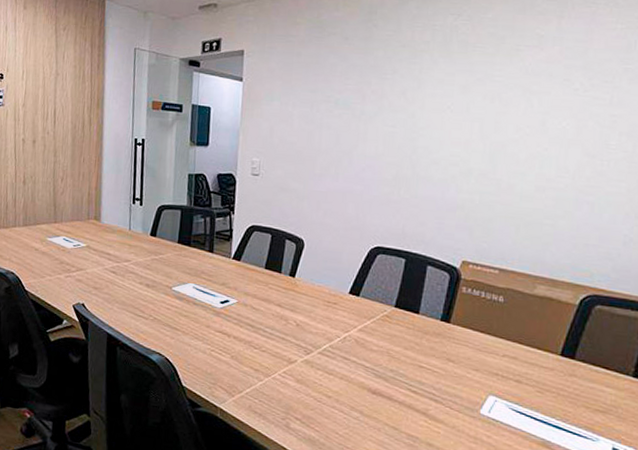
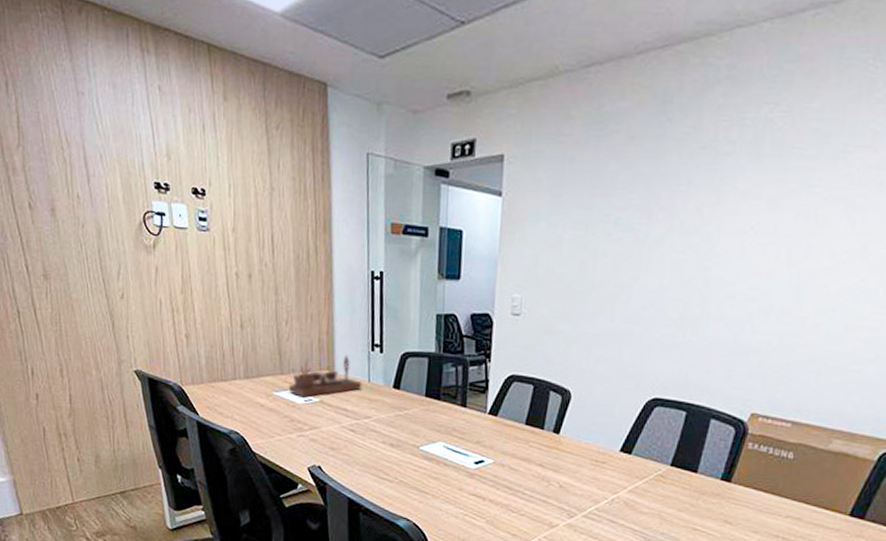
desk organizer: none [60,206,124,243] -> present [288,354,362,398]

